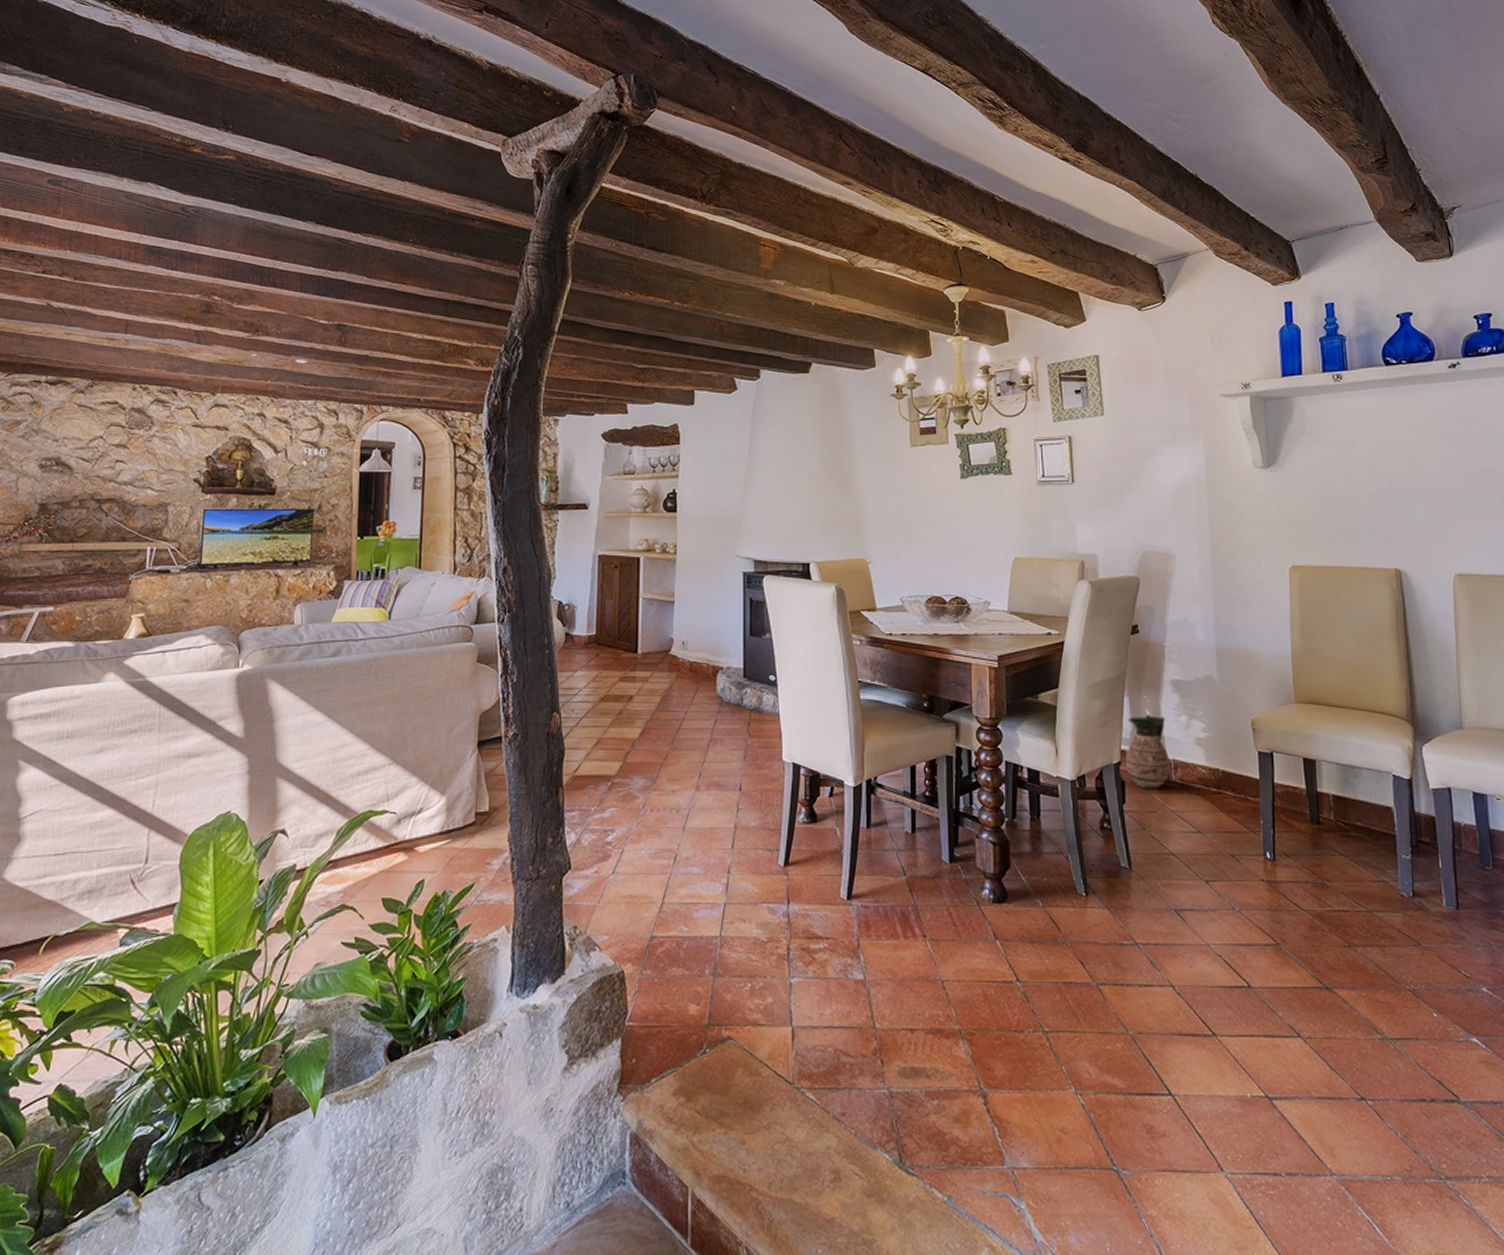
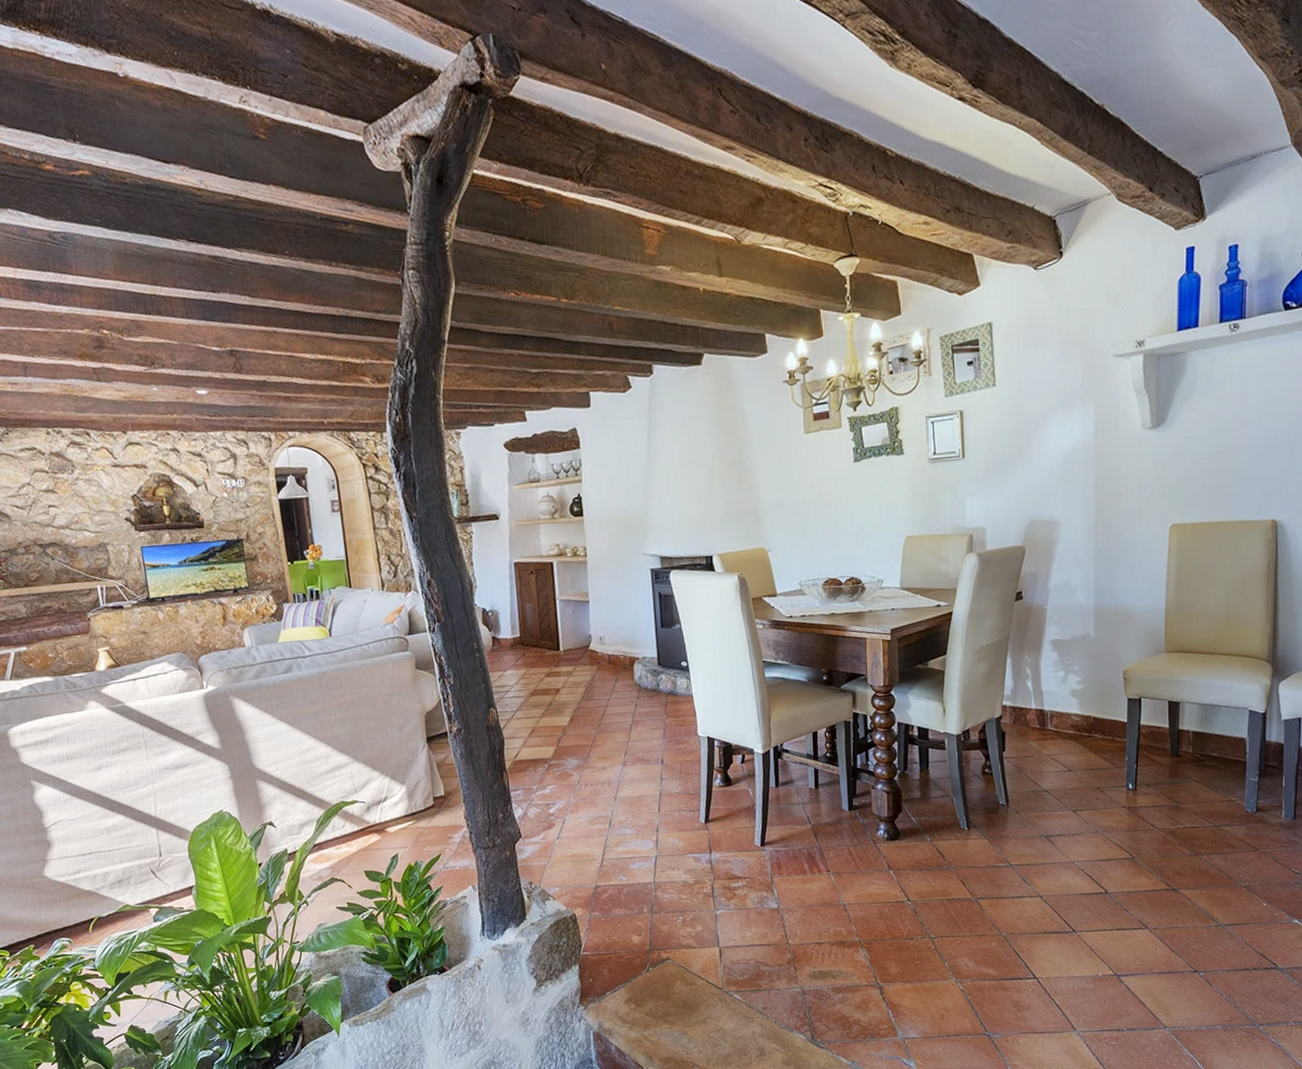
ceramic jug: present [1125,714,1171,789] -> none [1006,672,1047,738]

